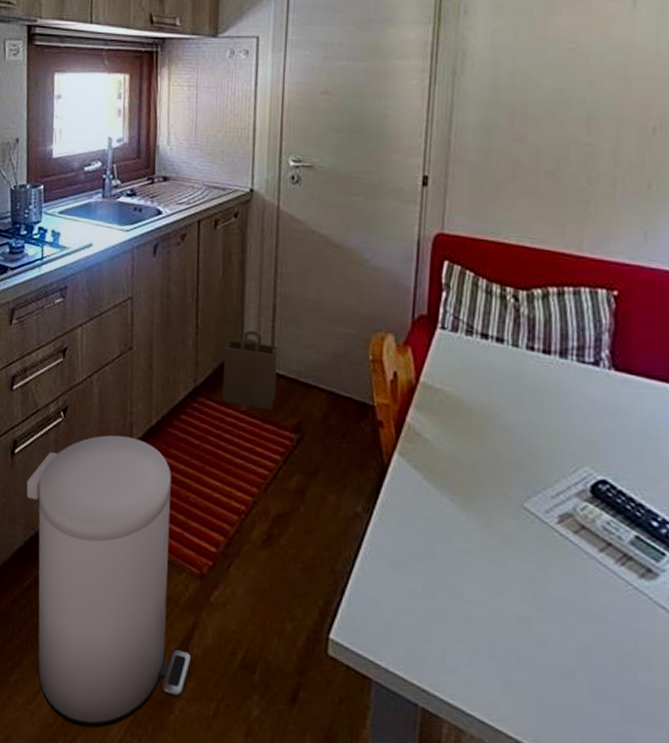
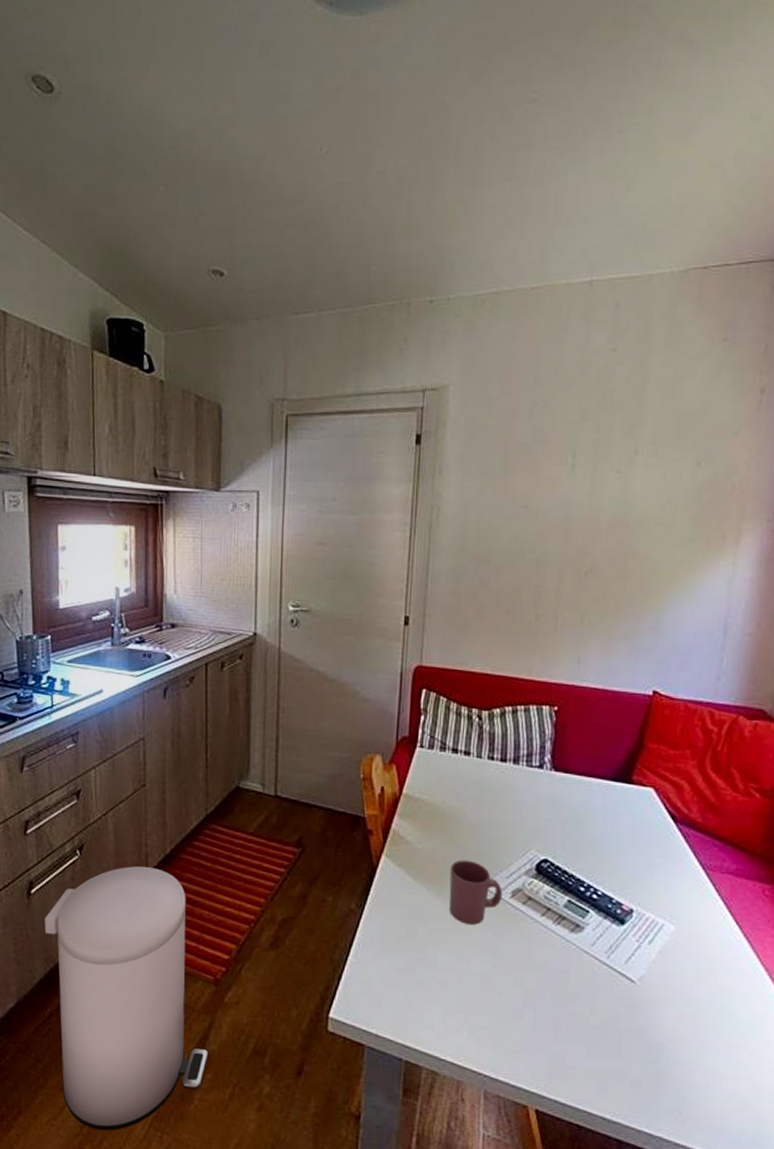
shopping bag: present [222,330,278,411] -> none [231,760,281,830]
mug: none [477,468,547,552] -> present [449,860,503,925]

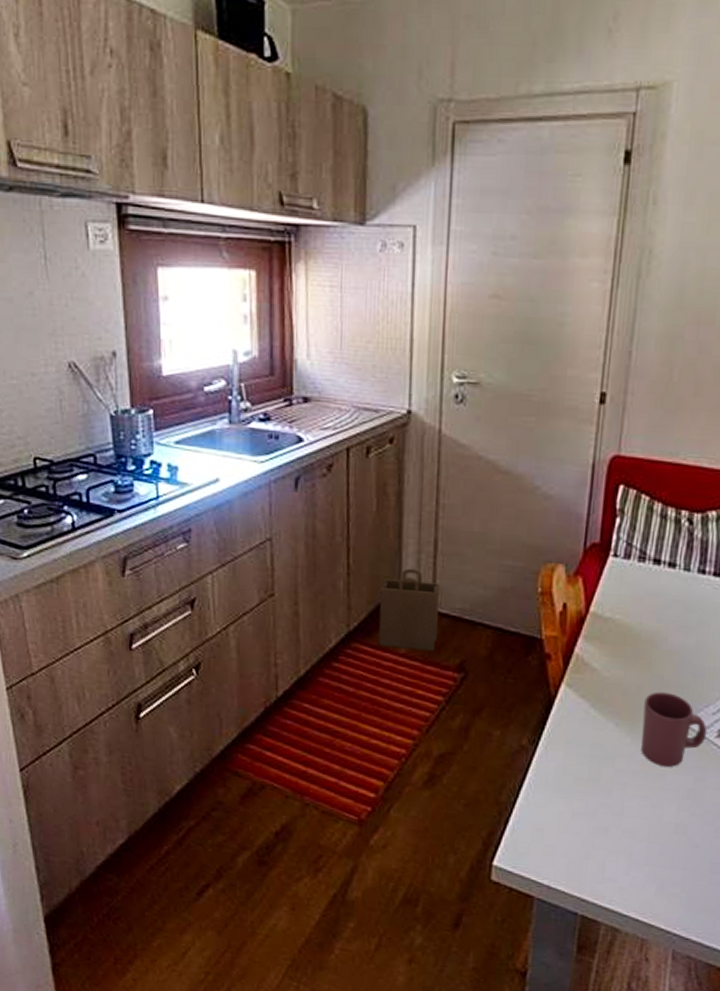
pedal bin: present [44,866,209,1131] -> none [157,689,352,979]
shopping bag: none [231,760,281,830] -> present [378,568,440,651]

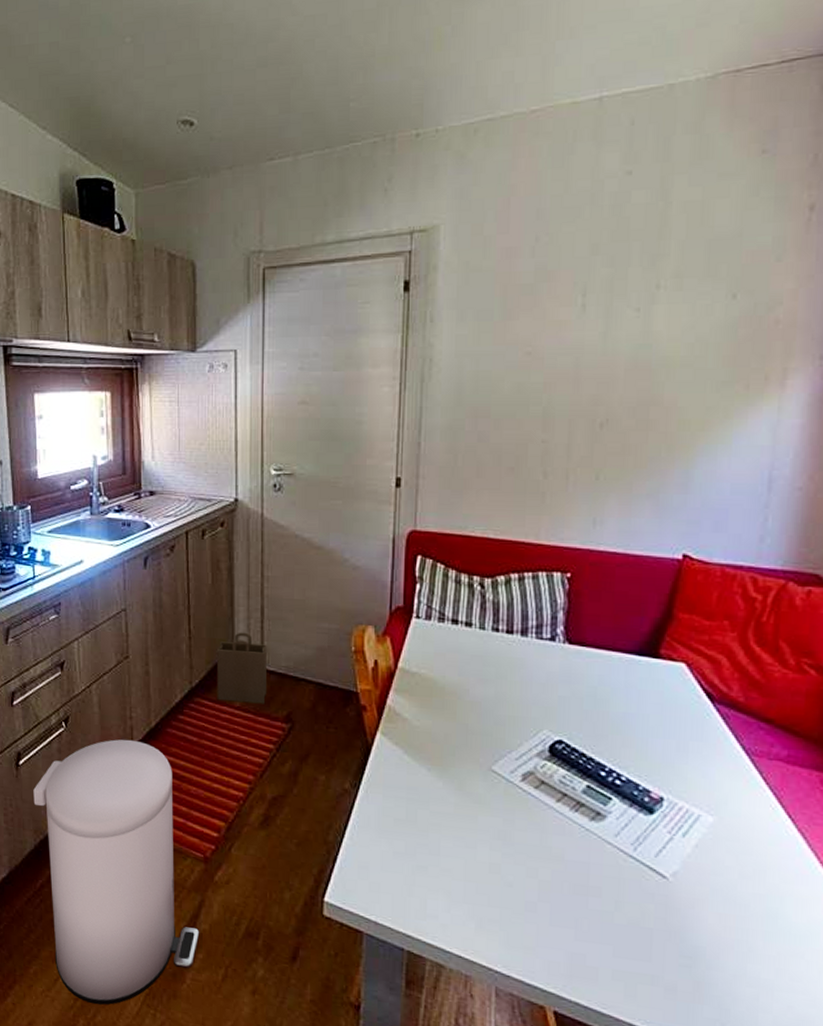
pedal bin: none [157,689,352,979] -> present [33,739,200,1005]
mug: present [641,691,708,767] -> none [451,739,512,809]

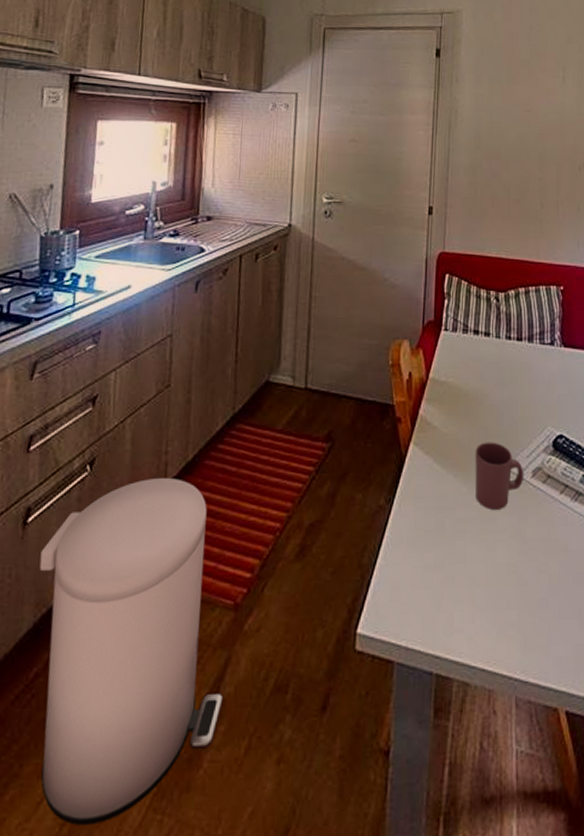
shopping bag: present [217,632,268,704] -> none [259,352,312,425]
mug: none [451,739,512,809] -> present [475,442,524,510]

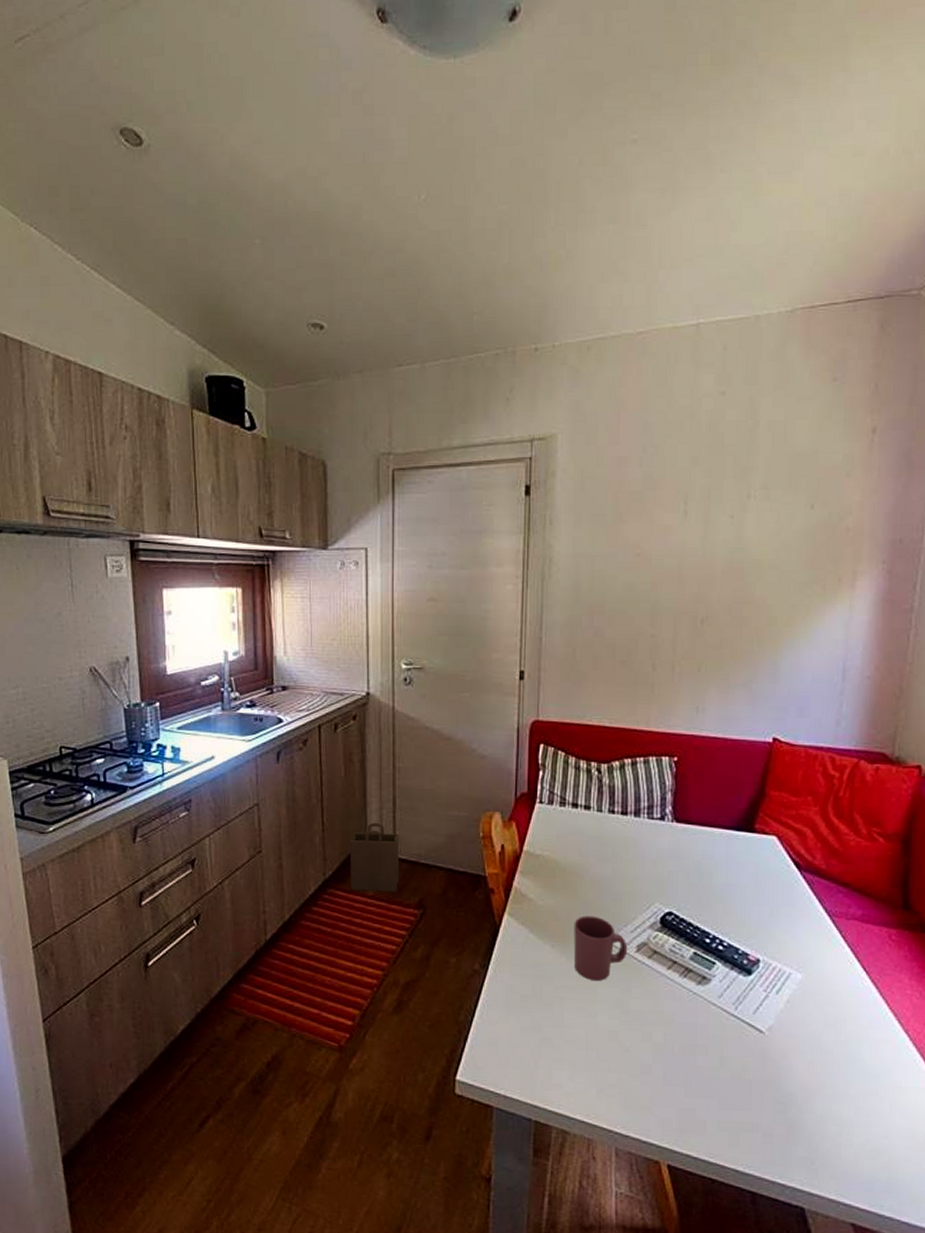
pedal bin: present [39,477,224,826] -> none [163,933,335,1204]
shopping bag: none [259,352,312,425] -> present [350,822,400,892]

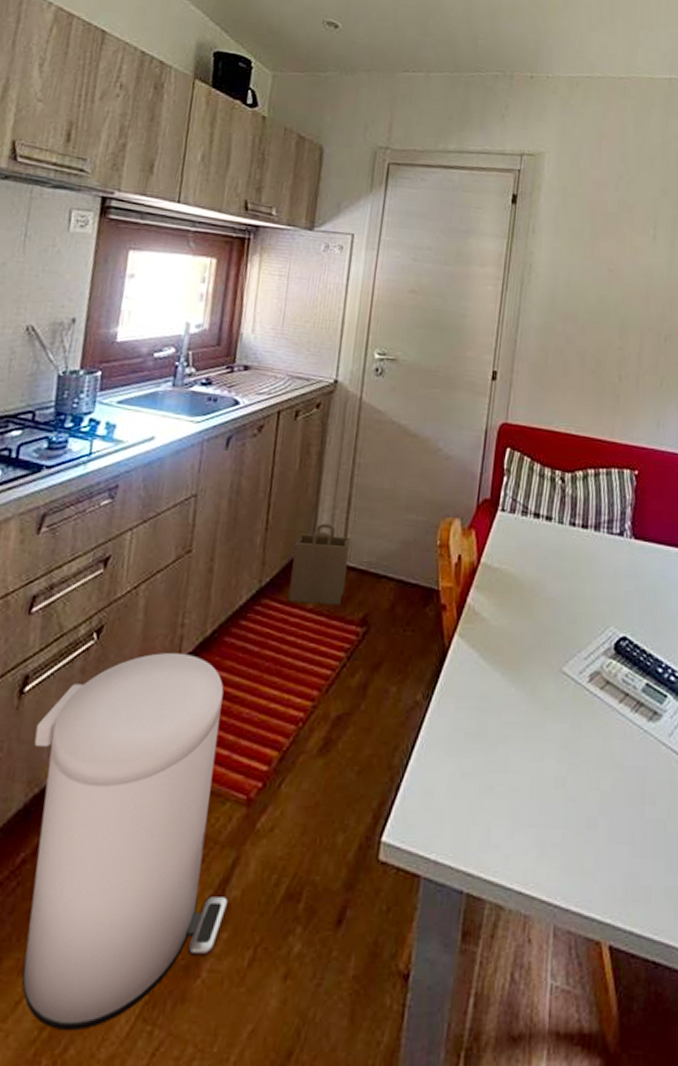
pedal bin: none [163,933,335,1204] -> present [21,652,229,1031]
mug: present [573,915,628,981] -> none [524,639,581,715]

